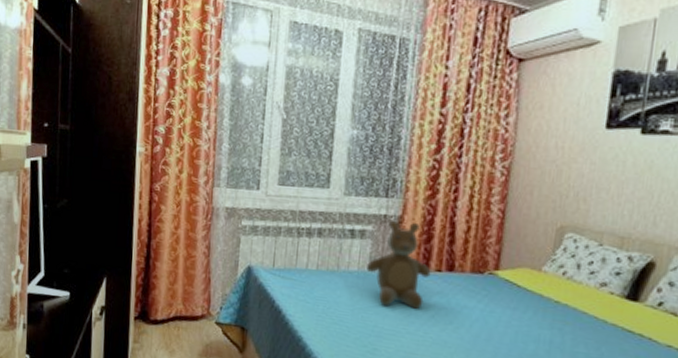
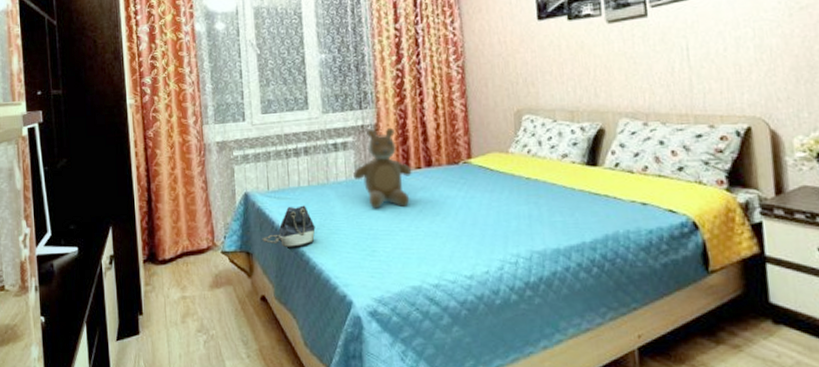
handbag: none [259,288,317,333] -> present [262,205,316,248]

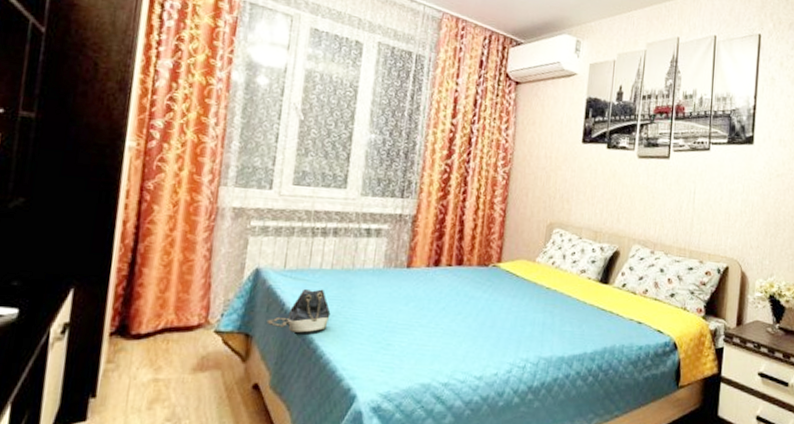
teddy bear: present [353,127,412,209] -> none [382,219,442,302]

